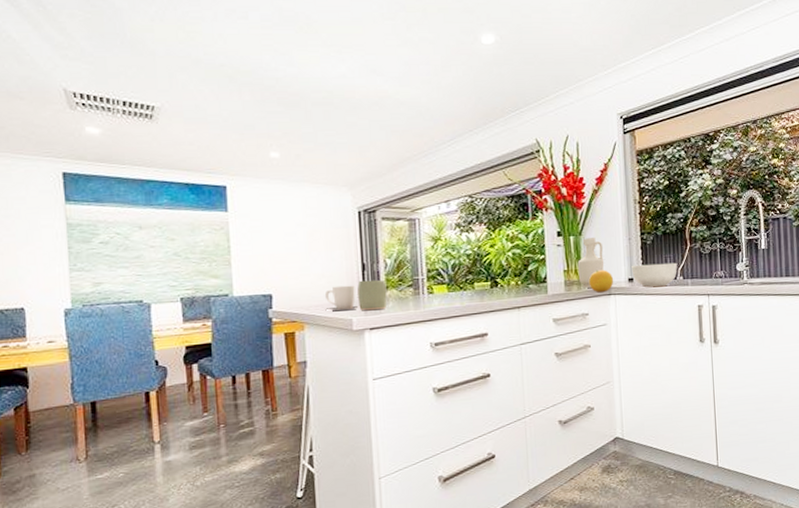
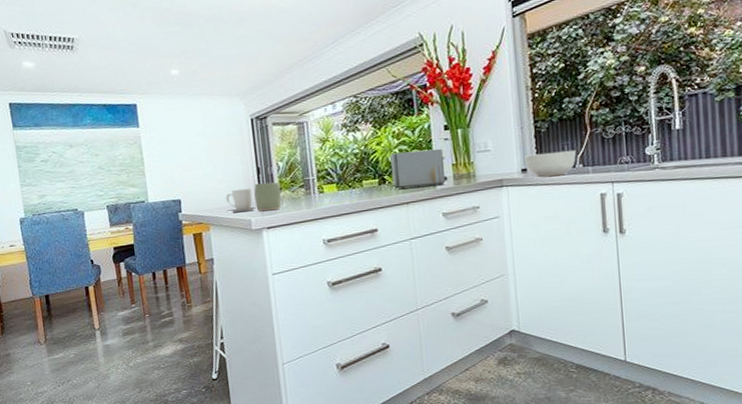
toaster: none [503,254,560,294] -> present [390,148,448,190]
ceramic jug: present [577,238,605,288] -> none [466,129,495,181]
fruit: present [588,269,614,294] -> none [478,161,506,186]

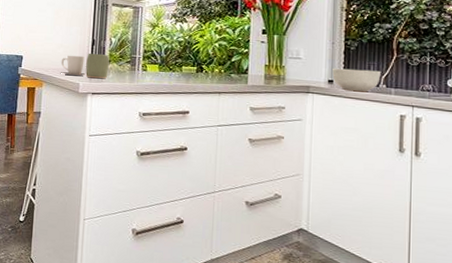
toaster: present [390,148,448,190] -> none [208,47,260,82]

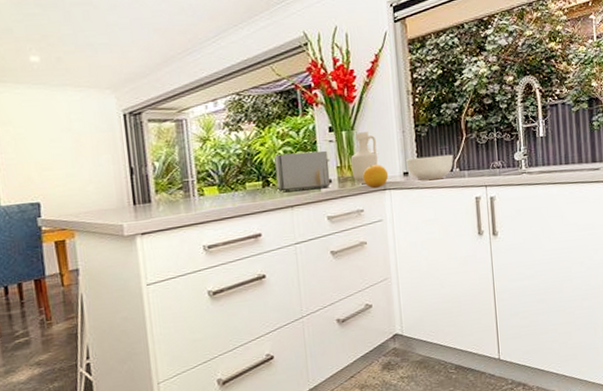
cup: present [60,55,87,76] -> none [93,190,130,217]
mug: present [86,53,109,79] -> none [126,183,158,216]
toaster: none [208,47,260,82] -> present [274,150,333,193]
ceramic jug: none [278,38,306,84] -> present [350,132,378,184]
fruit: none [288,68,314,91] -> present [362,164,389,189]

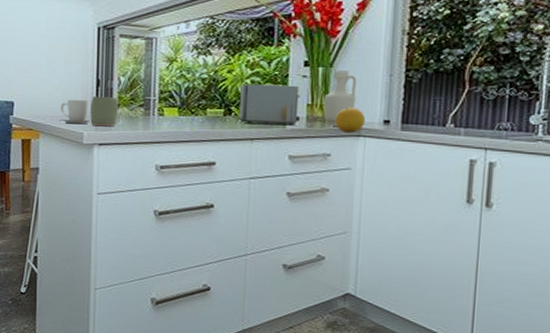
cup: none [93,190,130,217] -> present [59,99,92,124]
mug: none [126,183,158,216] -> present [90,96,118,127]
bowl: present [406,154,454,182] -> none [389,105,450,134]

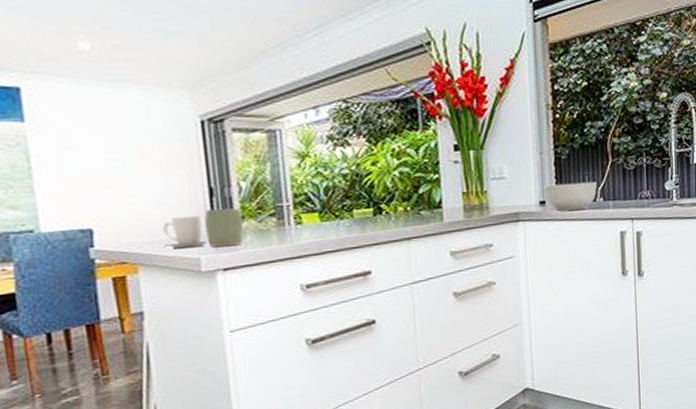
toaster: present [238,84,301,126] -> none [388,172,458,222]
ceramic jug: present [323,70,357,126] -> none [478,152,511,214]
fruit: present [334,106,366,134] -> none [492,190,523,220]
bowl: none [389,105,450,134] -> present [543,181,598,212]

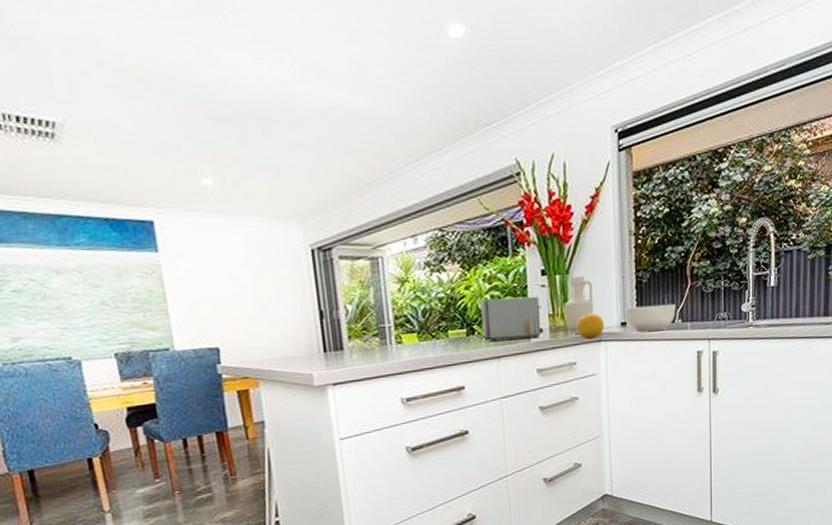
cup: present [162,215,210,248] -> none [279,335,321,365]
mug: present [204,208,244,247] -> none [316,329,351,364]
toaster: none [388,172,458,222] -> present [480,296,544,342]
ceramic jug: none [478,152,511,214] -> present [564,276,594,334]
fruit: none [492,190,523,220] -> present [576,312,605,340]

